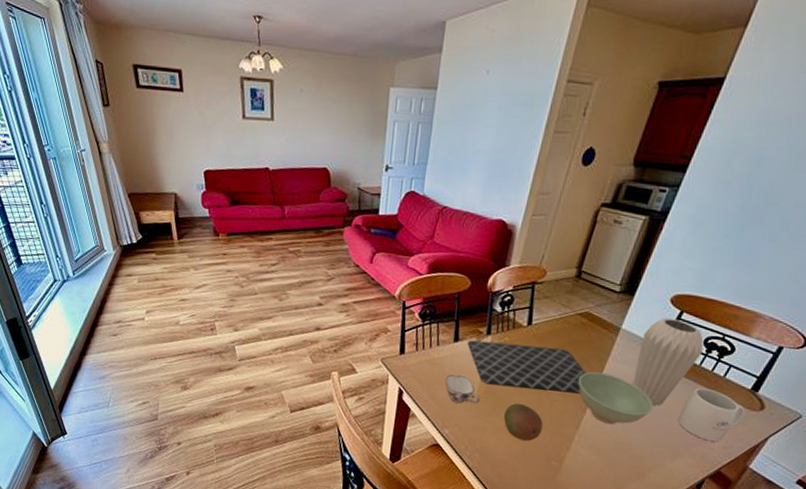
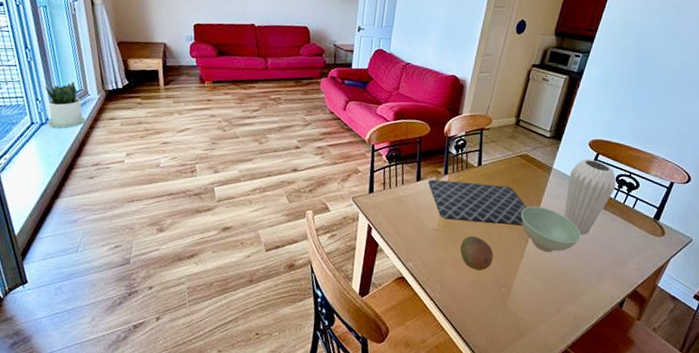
planter: none [61,237,104,285] -> present [43,81,86,128]
teacup: present [445,374,480,404] -> none [409,211,440,238]
mug: present [678,387,746,442] -> none [601,217,651,265]

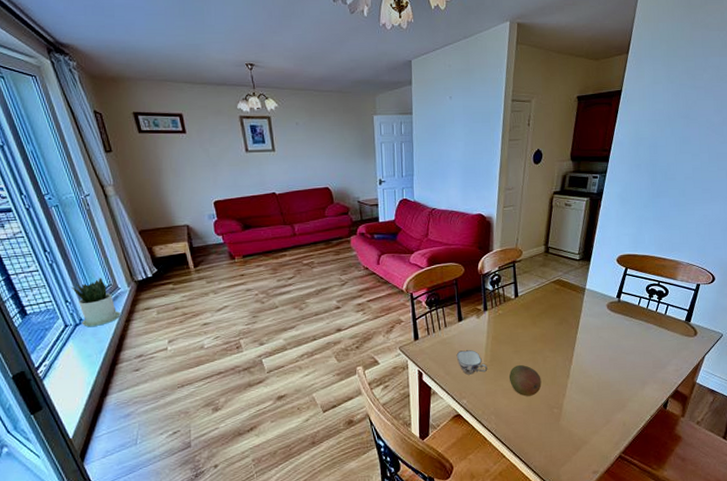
teacup: none [409,211,440,238] -> present [456,349,488,375]
placemat: present [428,179,527,226] -> none [469,312,567,353]
bowl: present [520,205,582,253] -> none [561,326,621,369]
vase: present [563,159,616,235] -> none [601,274,647,347]

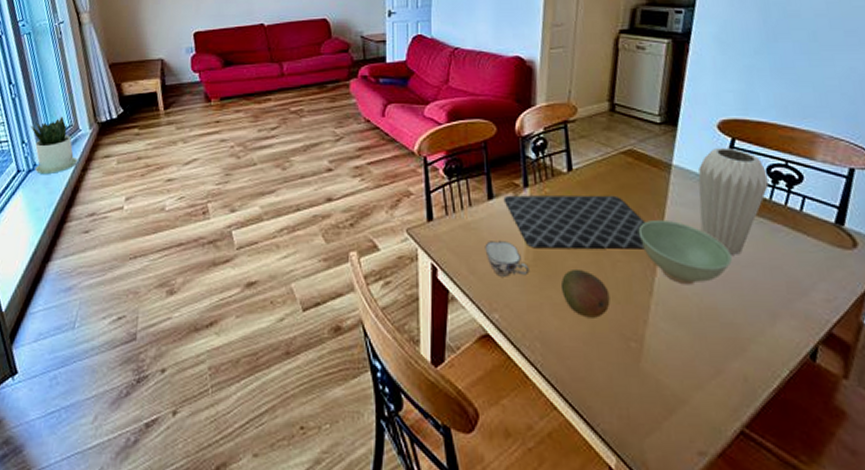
placemat: none [469,312,567,353] -> present [503,195,646,249]
bowl: none [561,326,621,369] -> present [638,219,733,285]
vase: none [601,274,647,347] -> present [698,147,769,255]

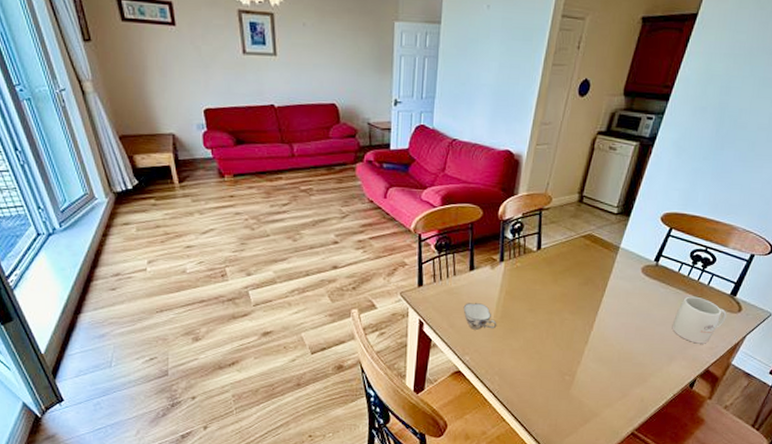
planter: present [29,116,78,174] -> none [43,185,97,238]
placemat: present [503,195,646,249] -> none [482,267,592,311]
fruit: present [560,270,610,318] -> none [519,325,556,360]
bowl: present [638,219,733,285] -> none [584,289,651,337]
vase: present [698,147,769,255] -> none [632,234,690,316]
mug: none [764,226,839,294] -> present [672,296,727,344]

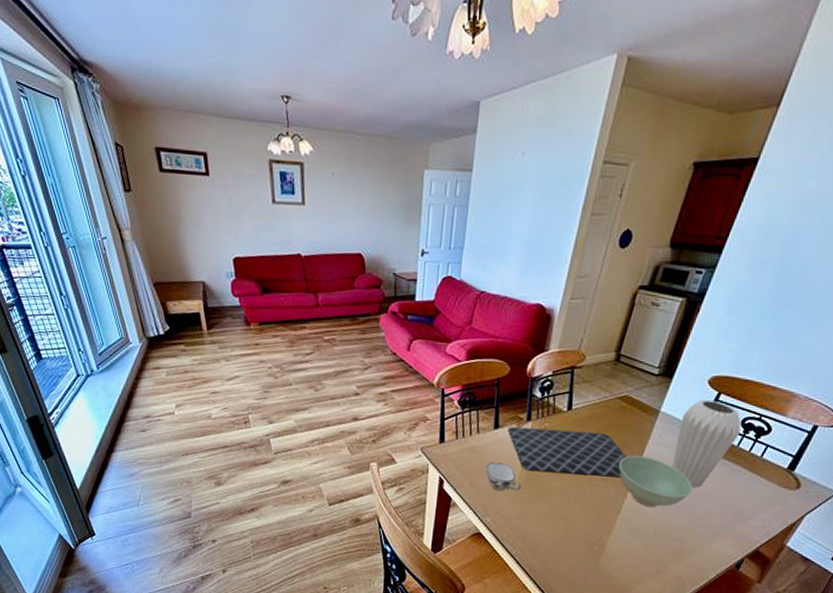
placemat: none [482,267,592,311] -> present [507,426,627,478]
bowl: none [584,289,651,337] -> present [618,455,694,508]
vase: none [632,234,690,316] -> present [672,399,741,488]
mug: present [672,296,727,344] -> none [717,468,783,522]

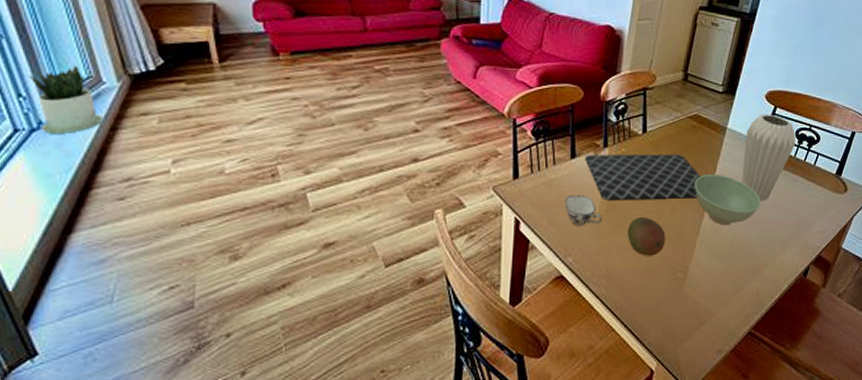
planter: none [84,329,131,380] -> present [27,65,103,133]
fruit: none [545,489,585,527] -> present [627,218,666,256]

